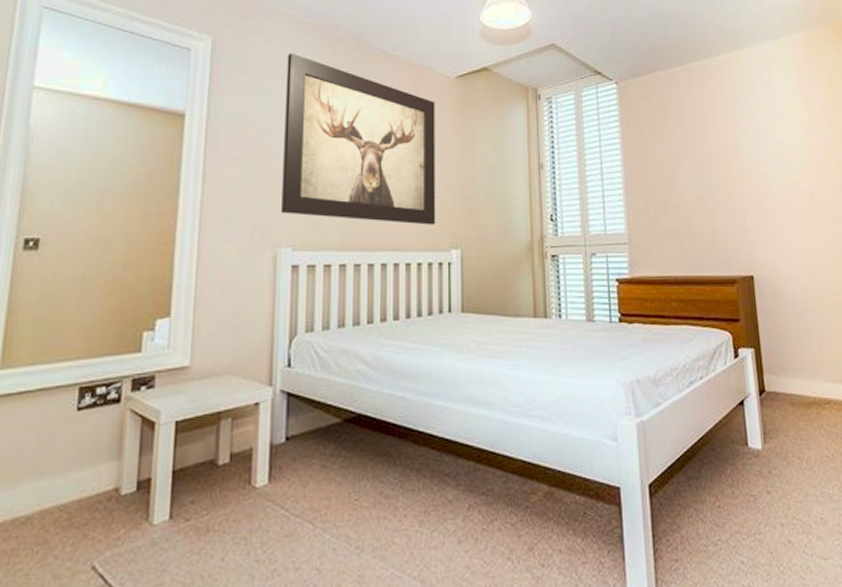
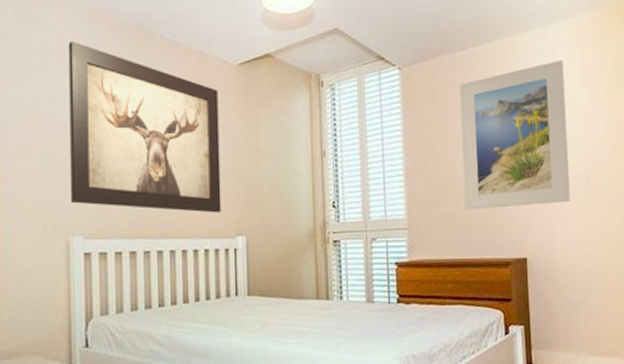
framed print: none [677,76,795,225] -> present [459,59,570,210]

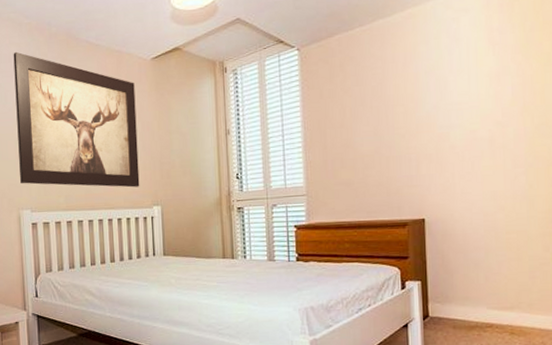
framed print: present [459,59,570,210] -> none [357,25,472,176]

